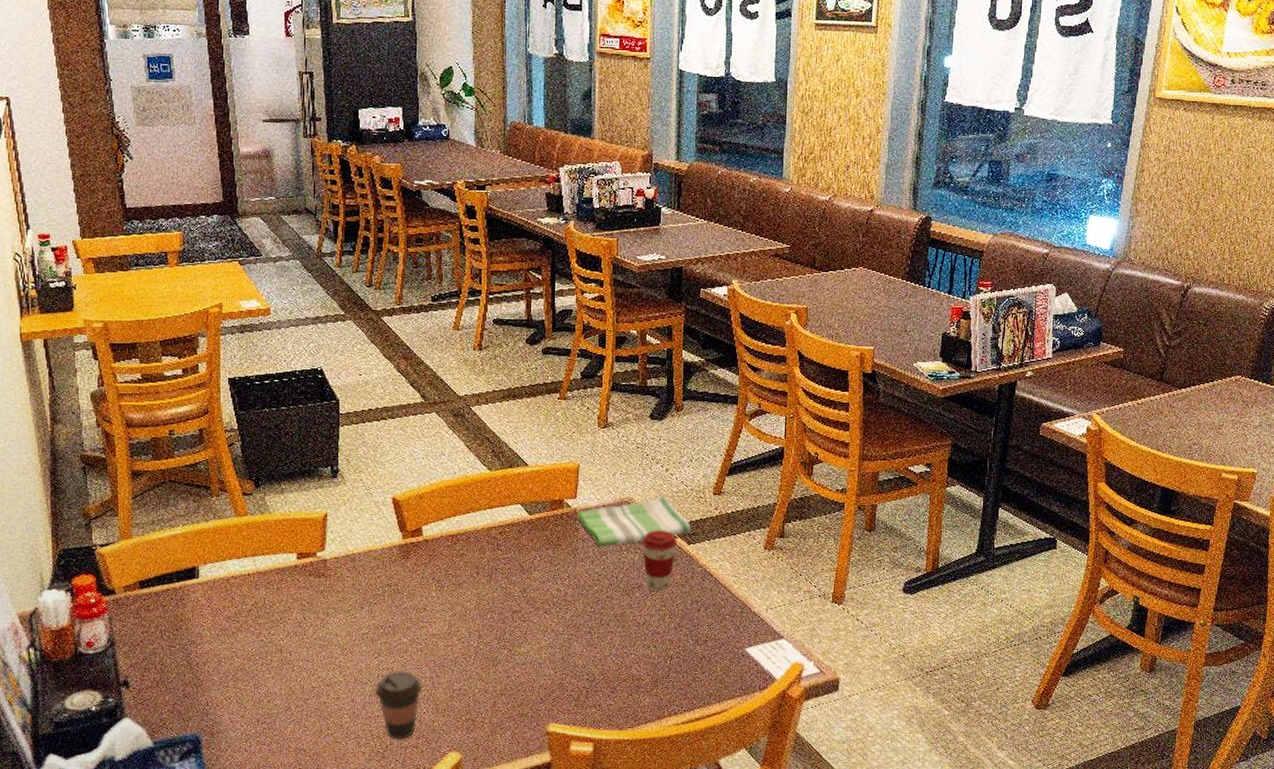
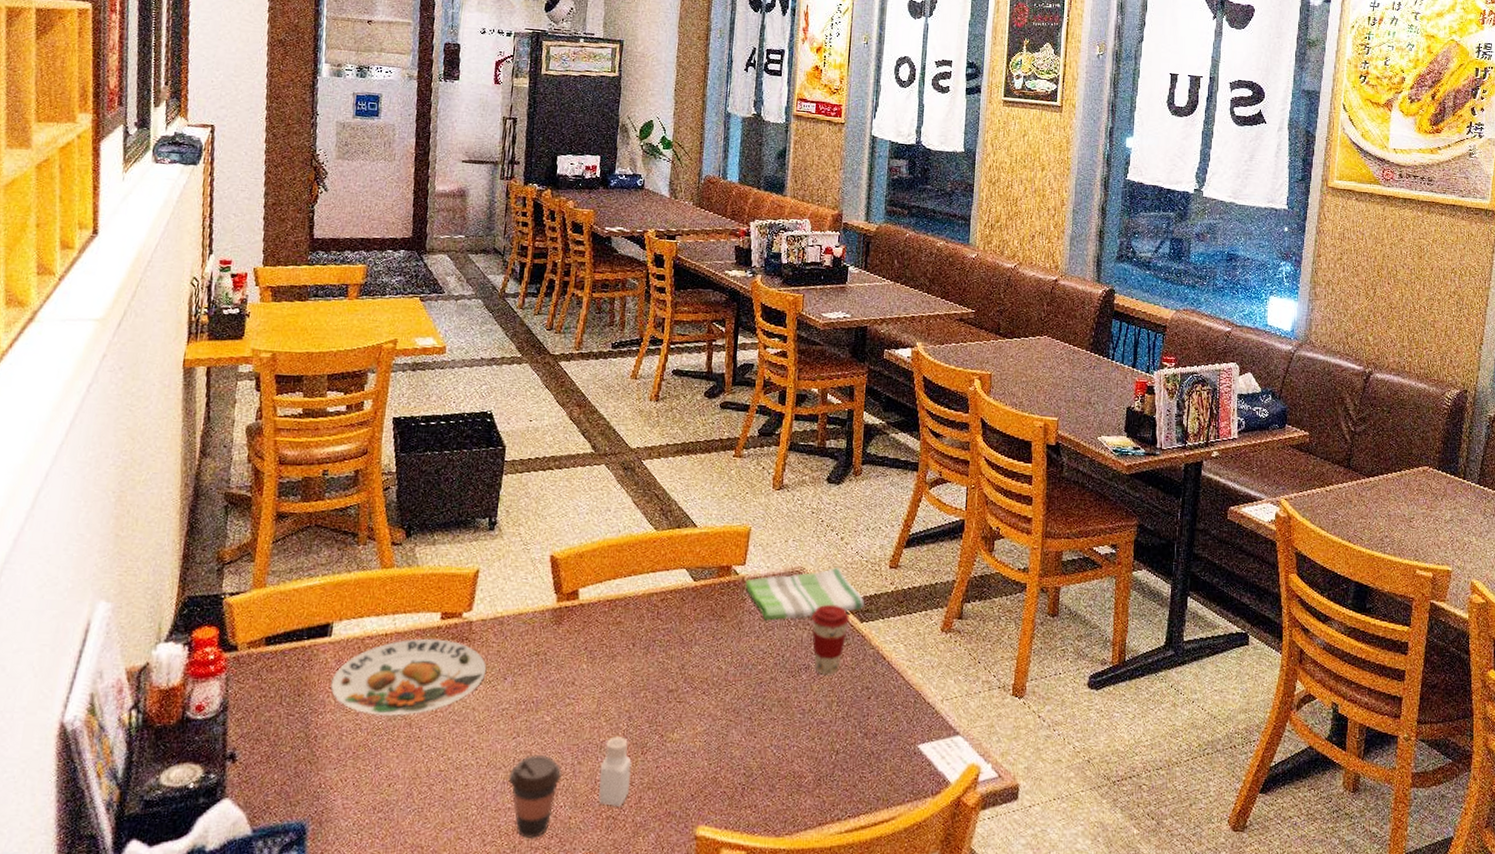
plate: none [205,576,345,645] -> present [331,638,487,716]
pepper shaker: none [456,653,485,711] -> present [597,736,632,807]

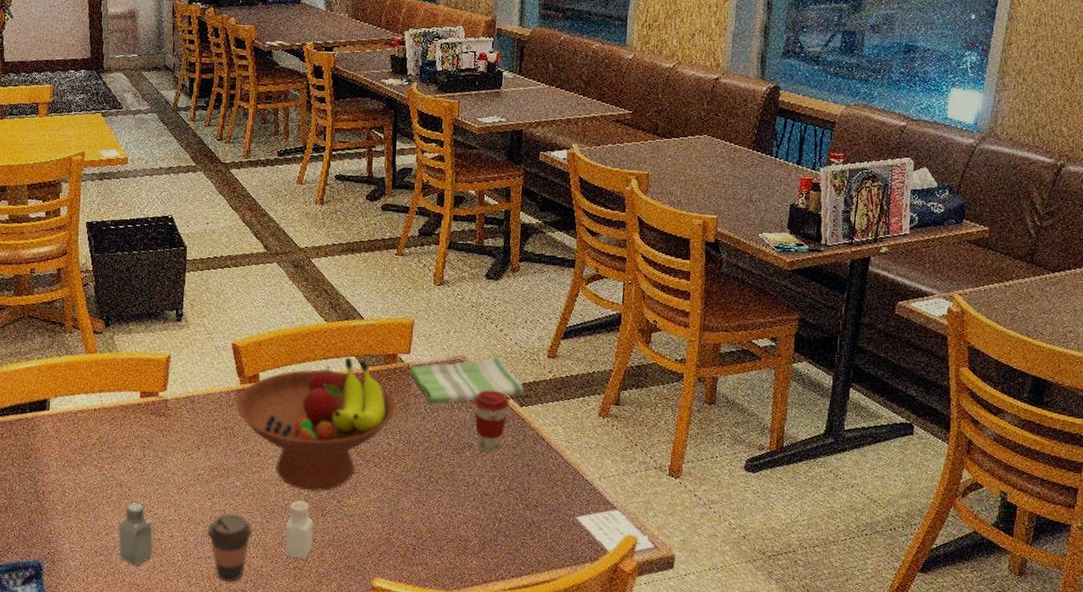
plate: present [331,638,487,716] -> none [52,413,183,478]
saltshaker: none [401,745,444,824] -> present [118,502,154,566]
fruit bowl: none [551,570,728,725] -> present [237,357,395,491]

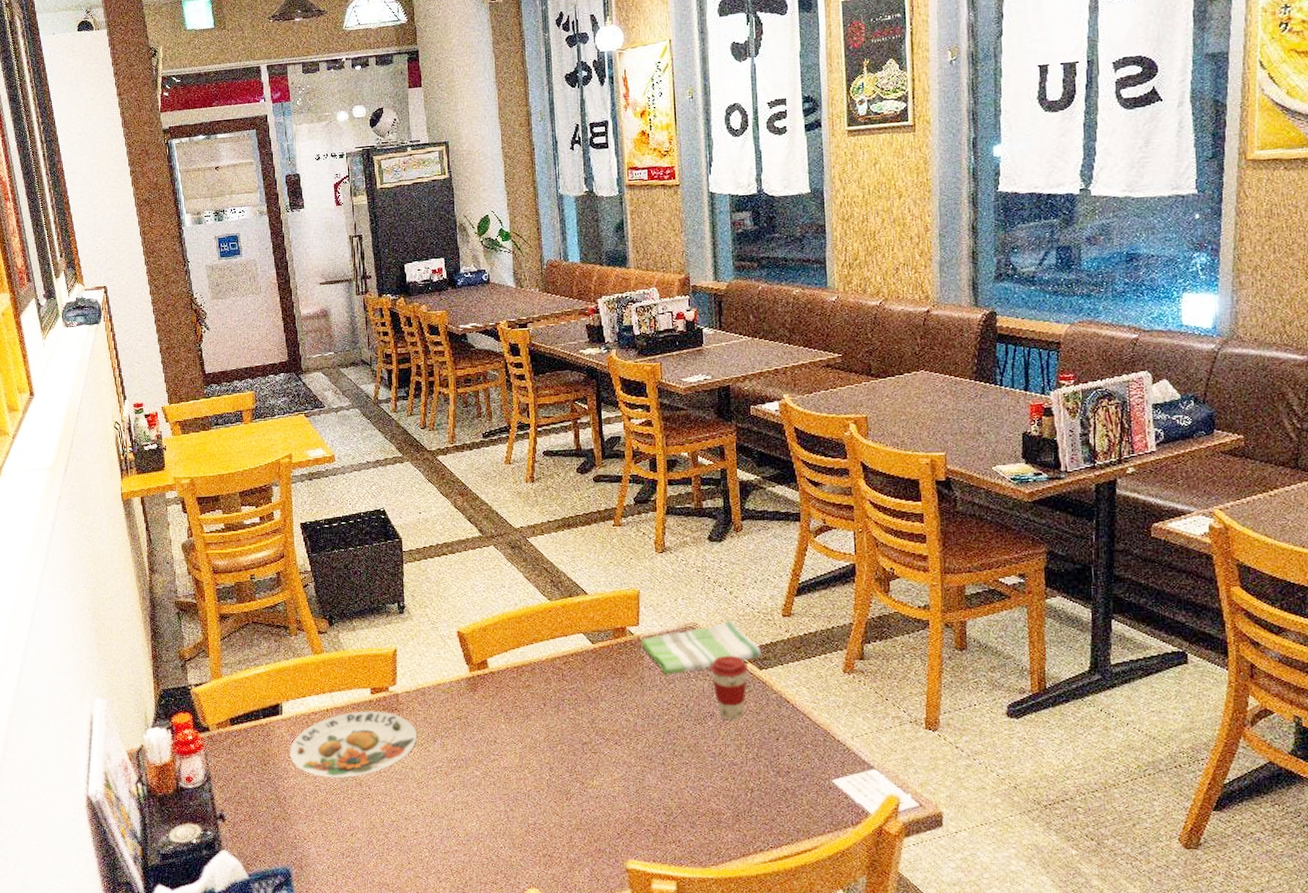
plate: none [52,413,183,478] -> present [289,711,418,779]
saltshaker: present [118,502,154,566] -> none [362,801,400,865]
coffee cup: present [206,513,253,582] -> none [451,805,498,875]
fruit bowl: present [237,357,395,491] -> none [468,635,630,775]
pepper shaker: present [285,500,314,559] -> none [531,786,561,846]

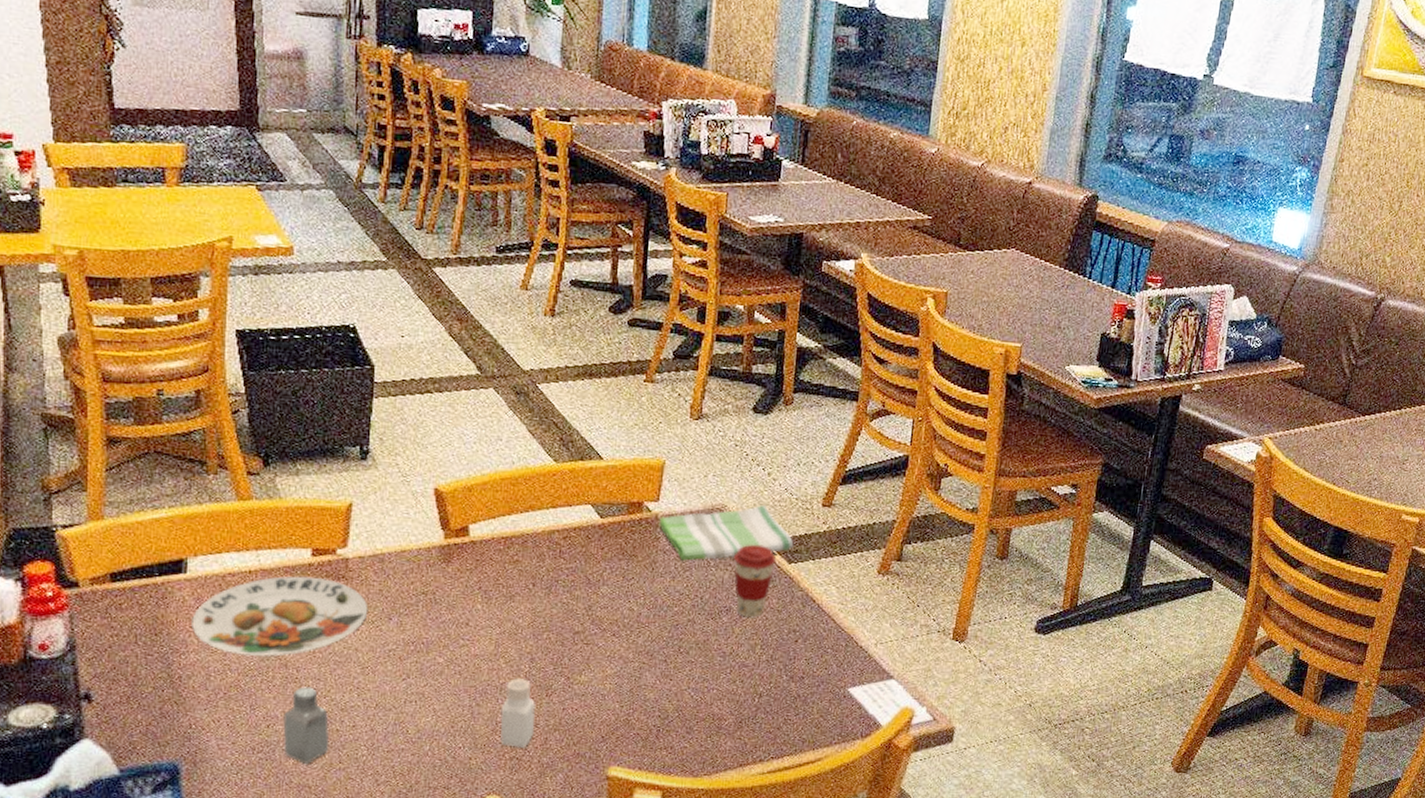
saltshaker: none [362,801,400,865] -> present [283,686,330,764]
pepper shaker: none [531,786,561,846] -> present [499,678,536,748]

